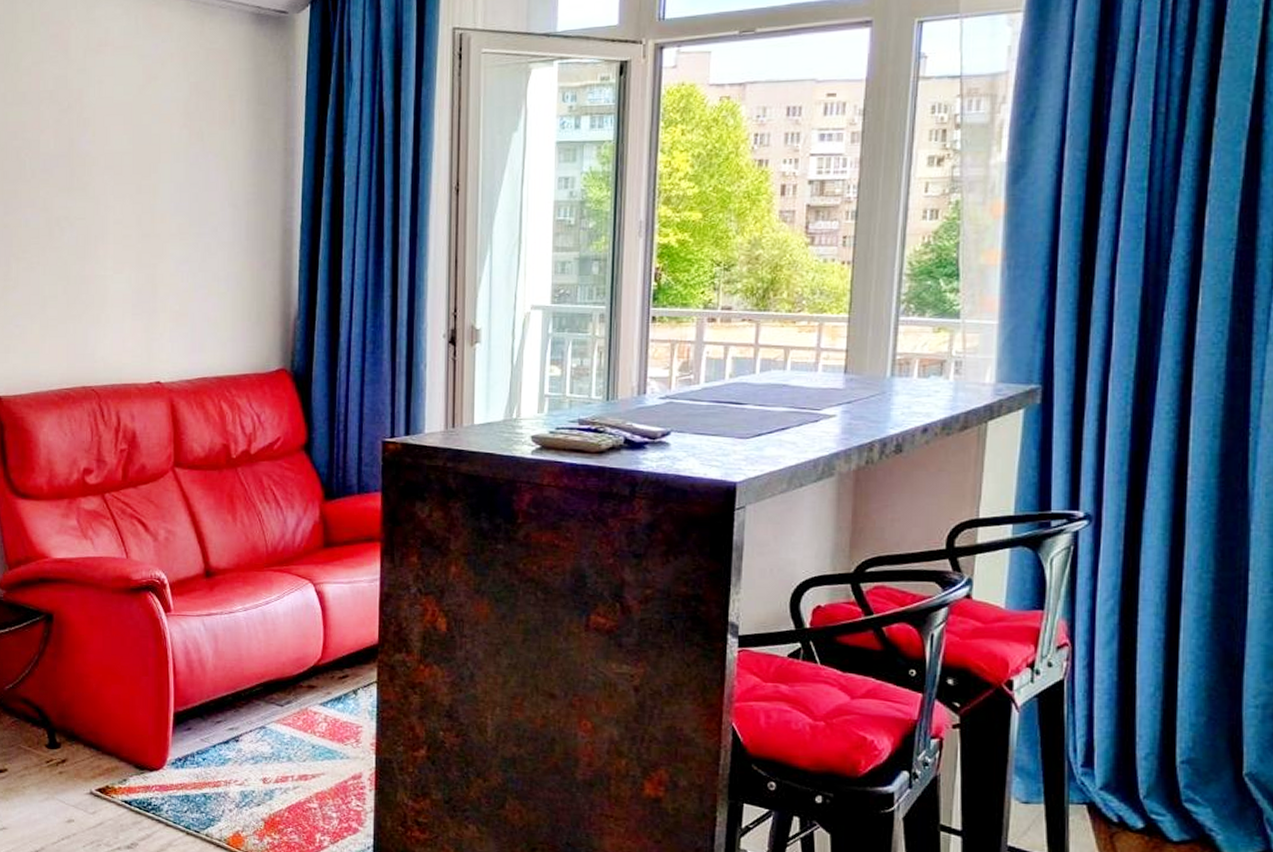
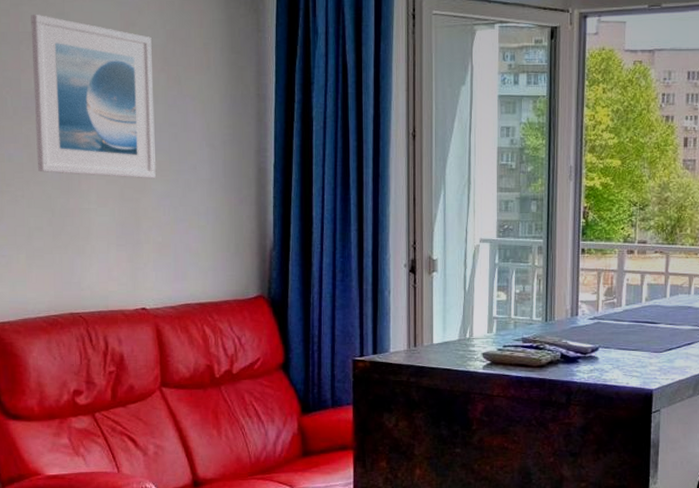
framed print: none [52,71,175,243] -> present [31,14,156,179]

